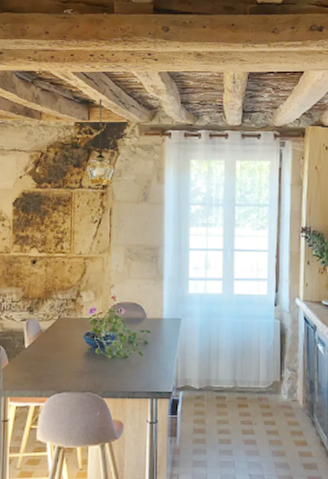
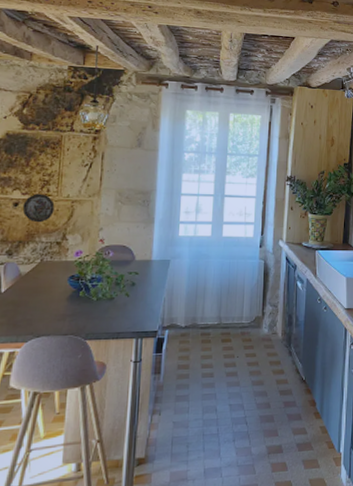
decorative plate: none [40,251,68,280] -> present [22,193,55,223]

